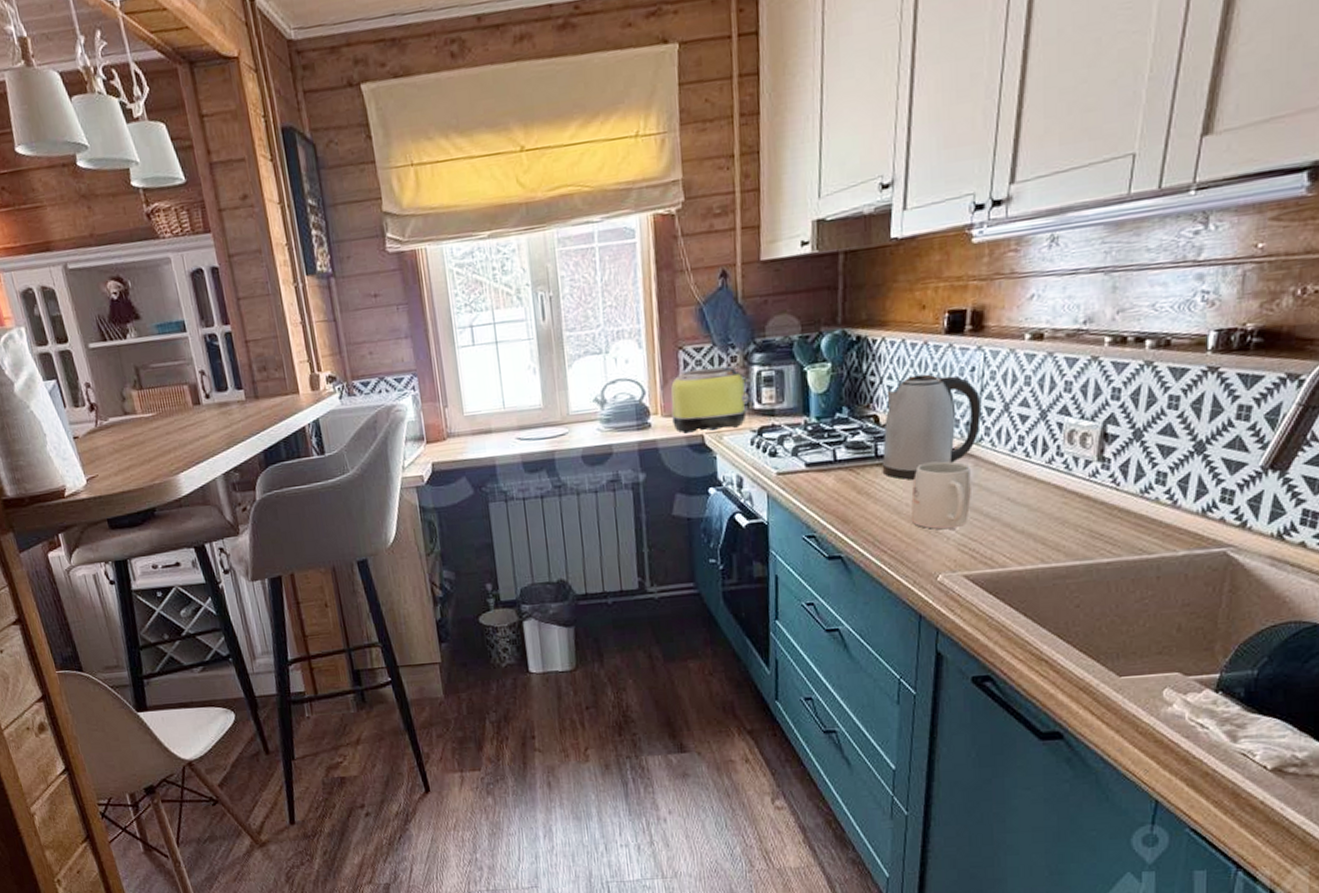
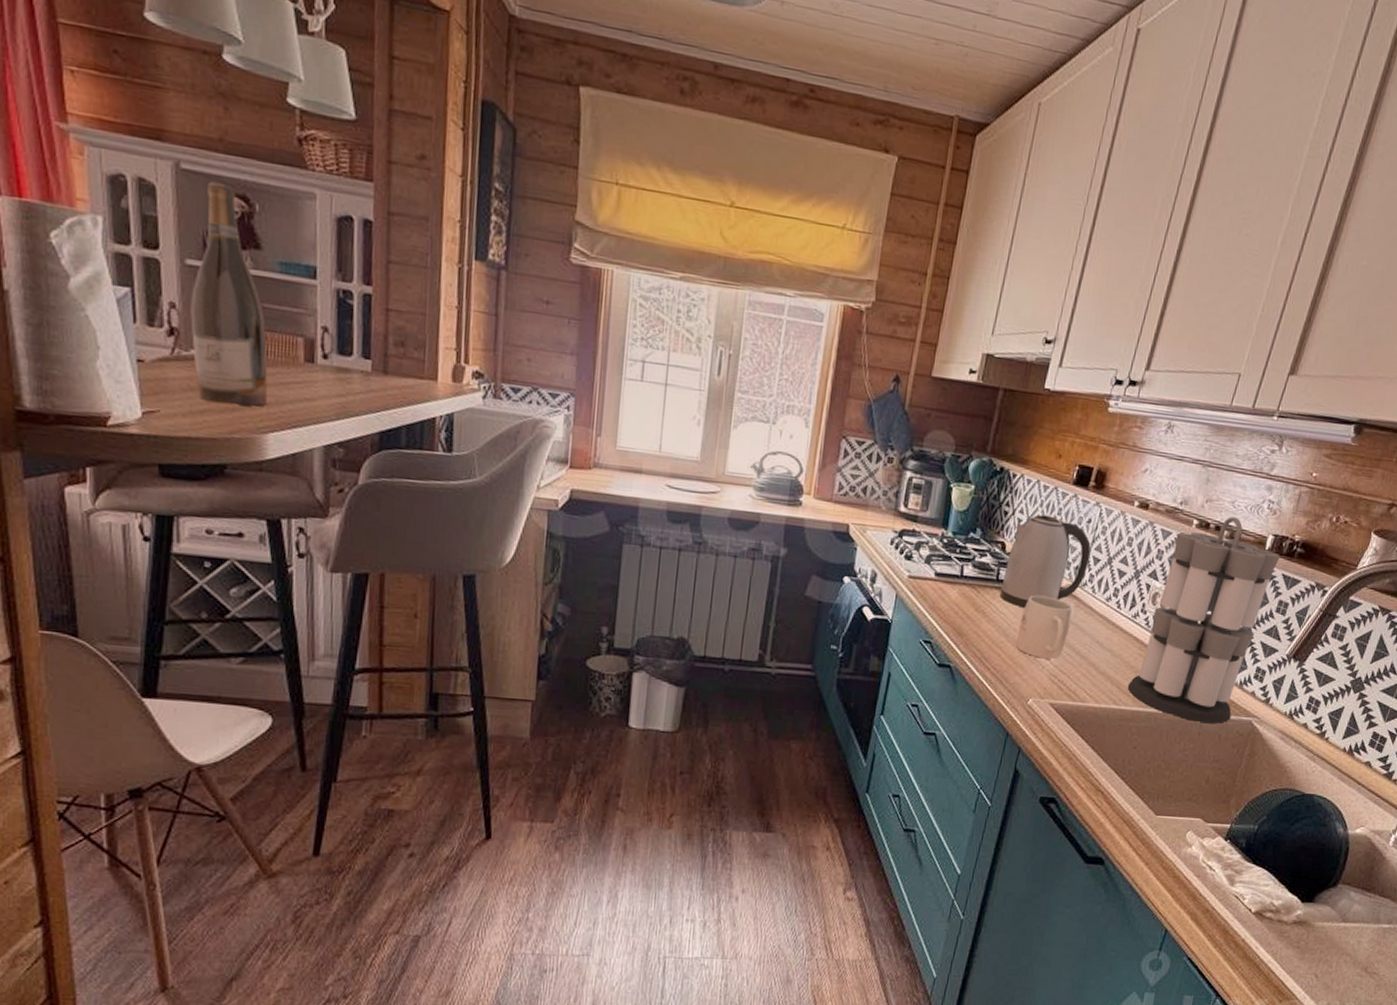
wine bottle: none [90,271,174,459] -> present [190,181,268,406]
toaster: present [670,366,754,434] -> none [822,459,904,526]
spice rack: none [1055,321,1230,565] -> present [1127,516,1280,724]

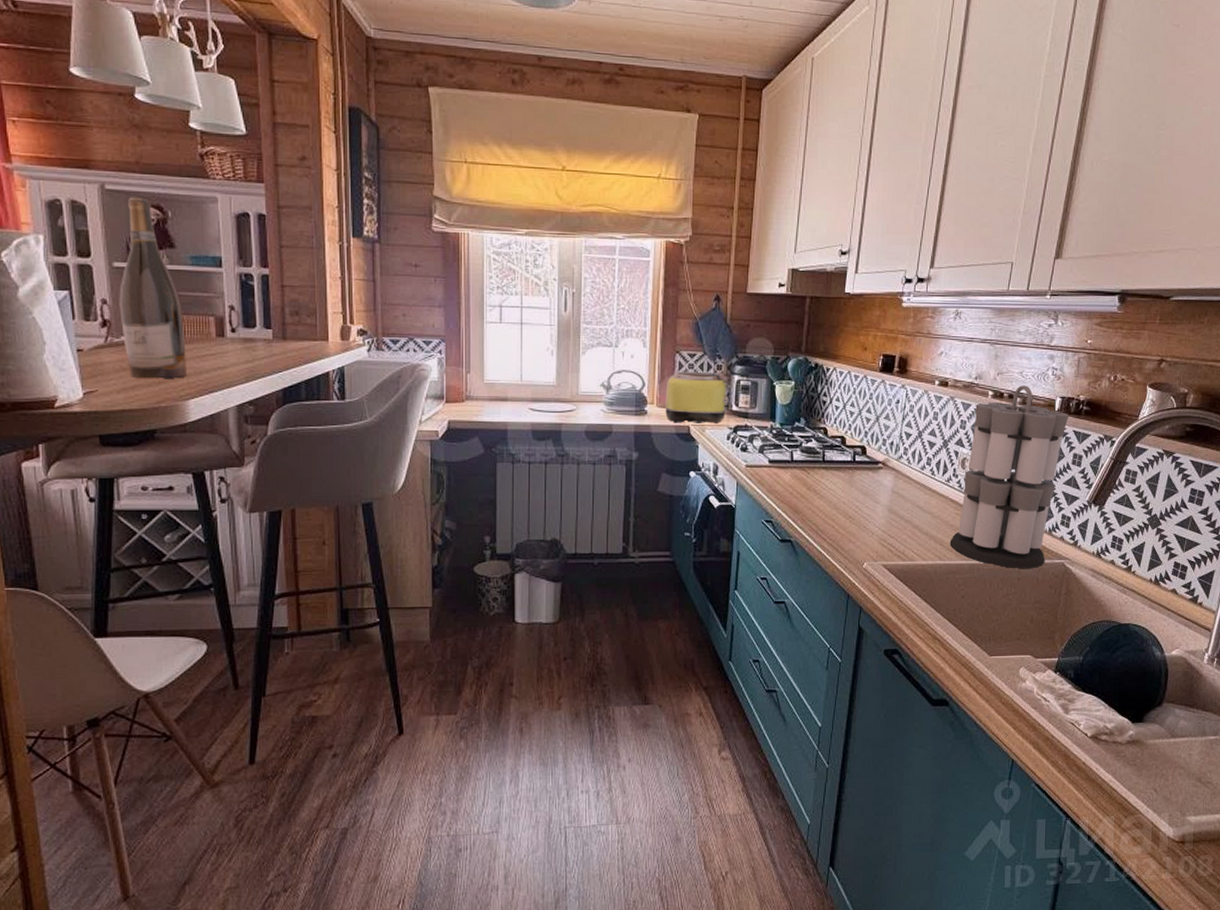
toaster: none [822,459,904,526] -> present [664,371,733,425]
kettle: present [999,514,1092,608] -> none [827,401,903,483]
mug: present [1016,594,1073,660] -> none [847,470,893,526]

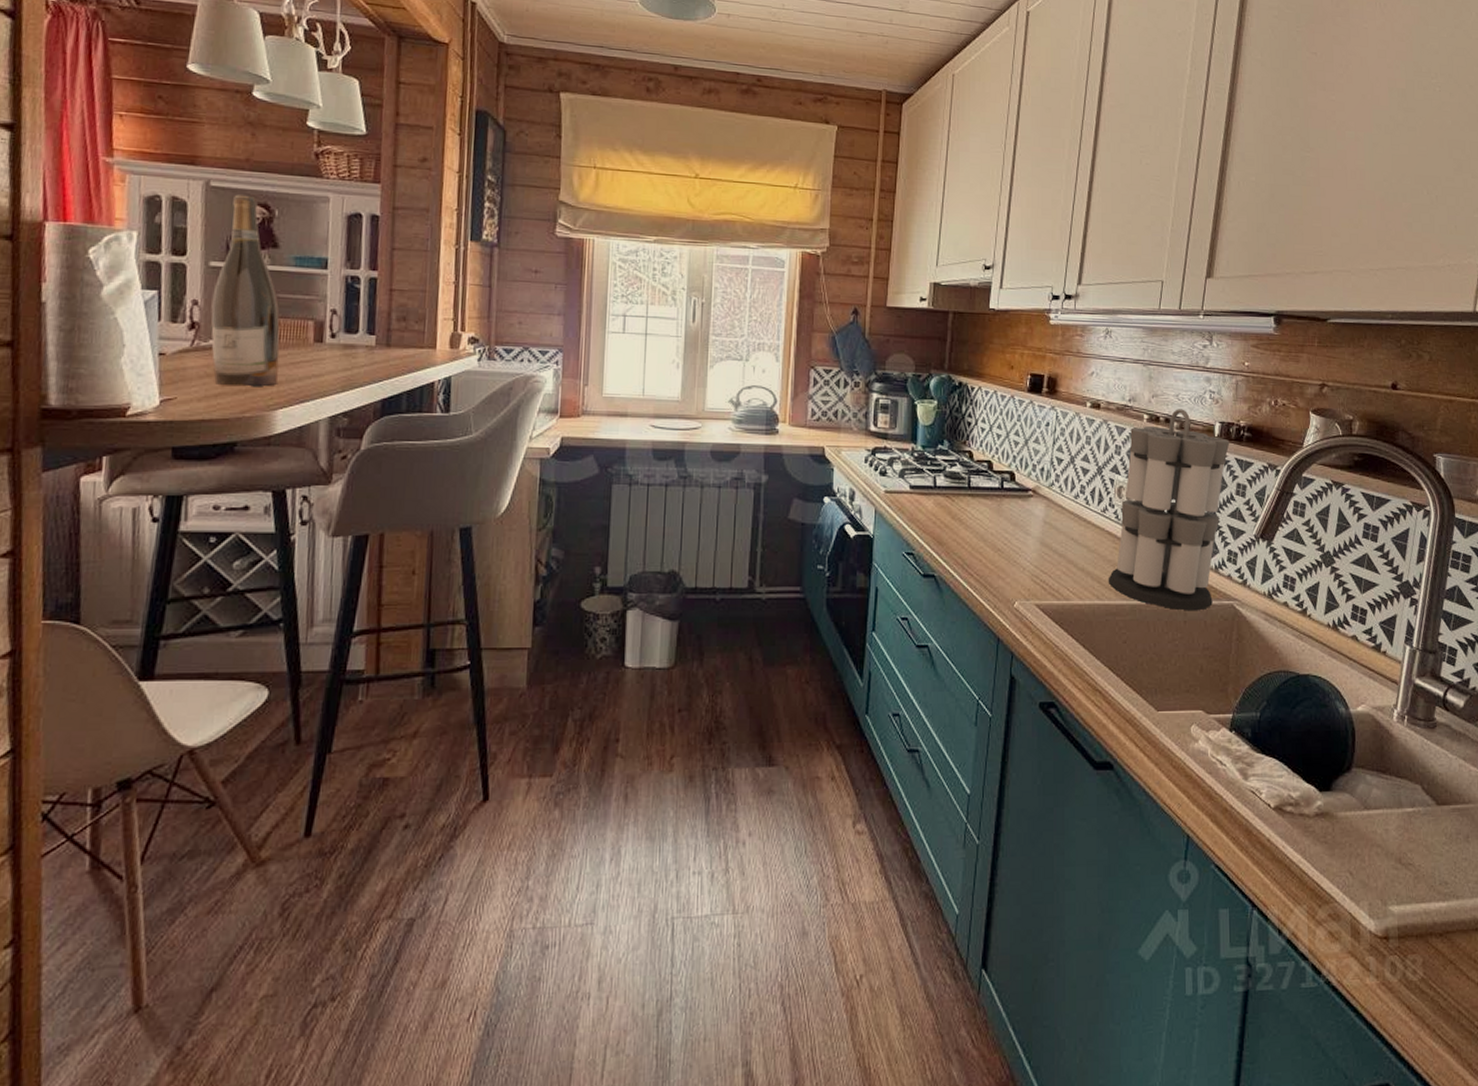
toaster: present [664,371,733,425] -> none [797,387,871,446]

